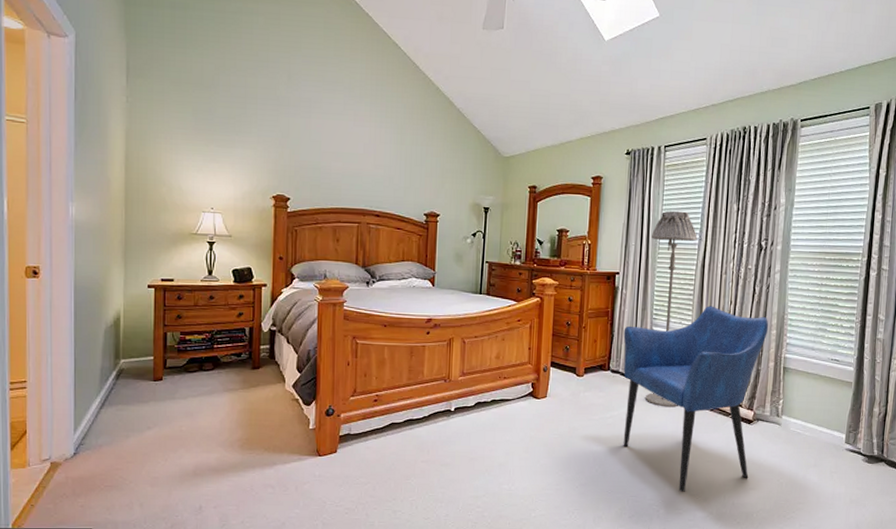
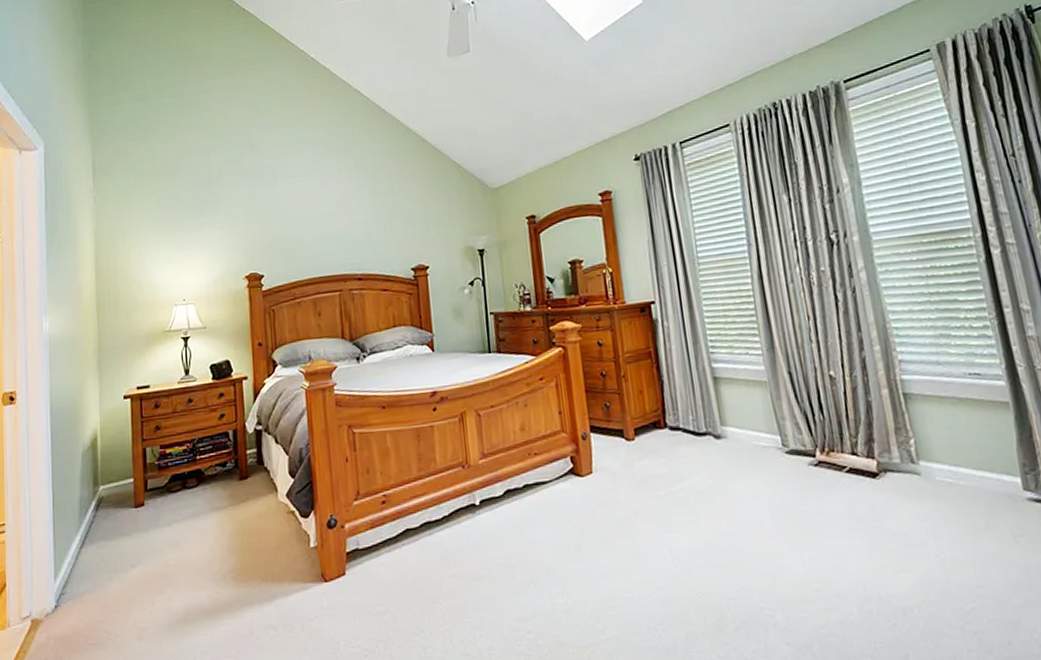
armchair: present [623,306,769,492] -> none [675,325,893,586]
floor lamp: present [646,210,697,407] -> none [686,214,768,469]

